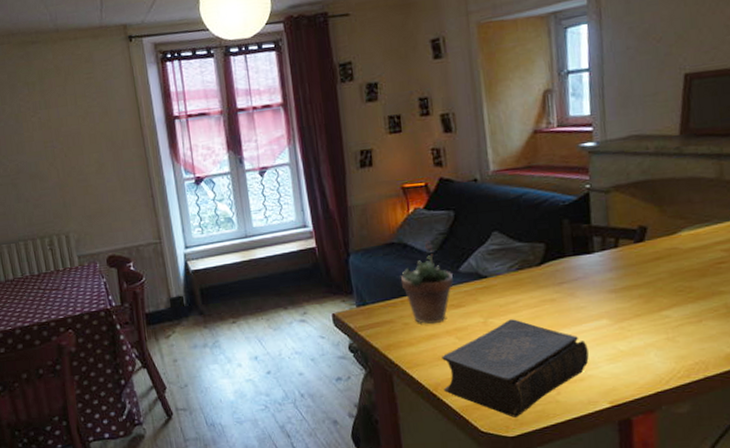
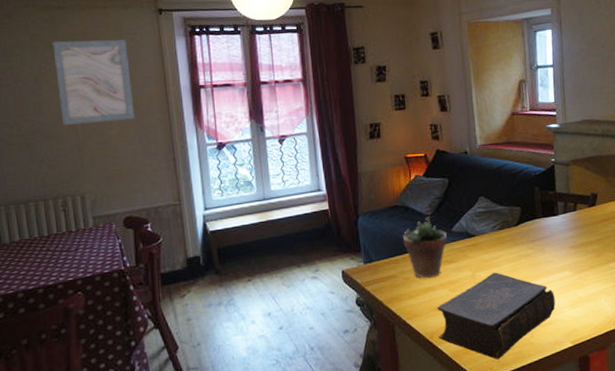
wall art: none [29,71,112,164] -> present [52,39,135,125]

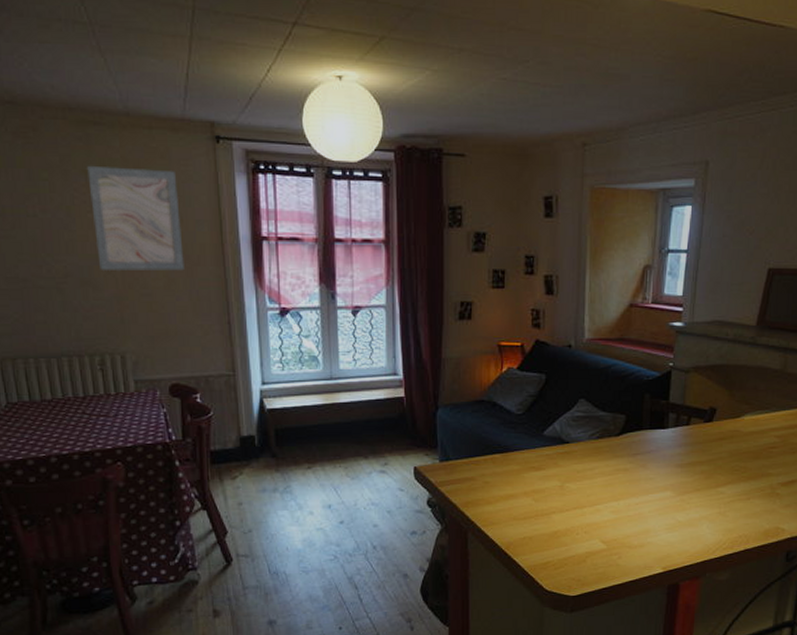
succulent plant: present [402,204,447,278] -> none [486,401,537,485]
book: present [437,272,556,360] -> none [516,485,651,578]

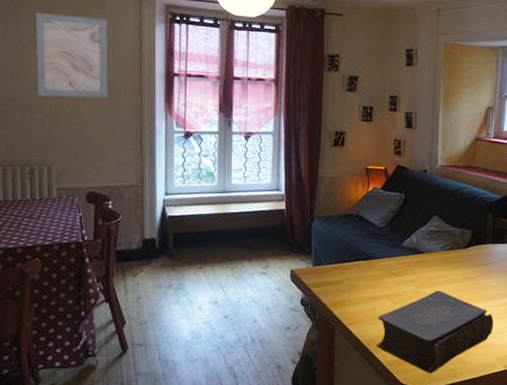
book: none [516,485,651,578] -> present [376,290,493,374]

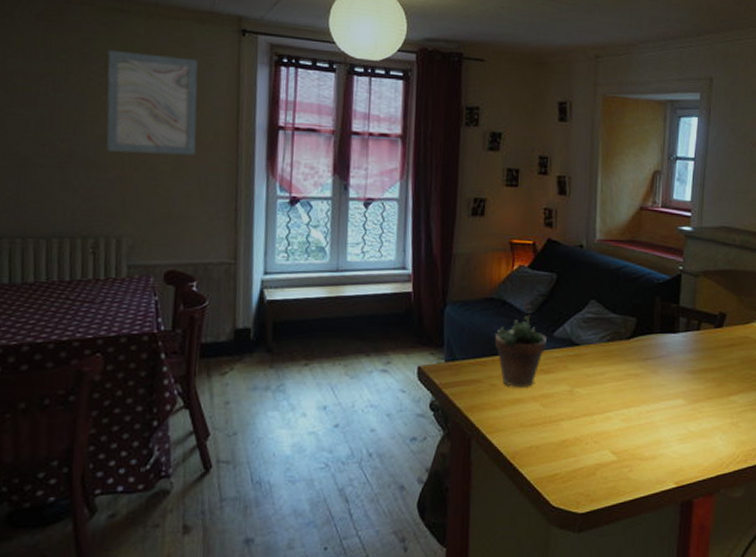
succulent plant: none [353,216,396,288] -> present [494,300,547,388]
book: present [376,290,493,374] -> none [521,390,662,493]

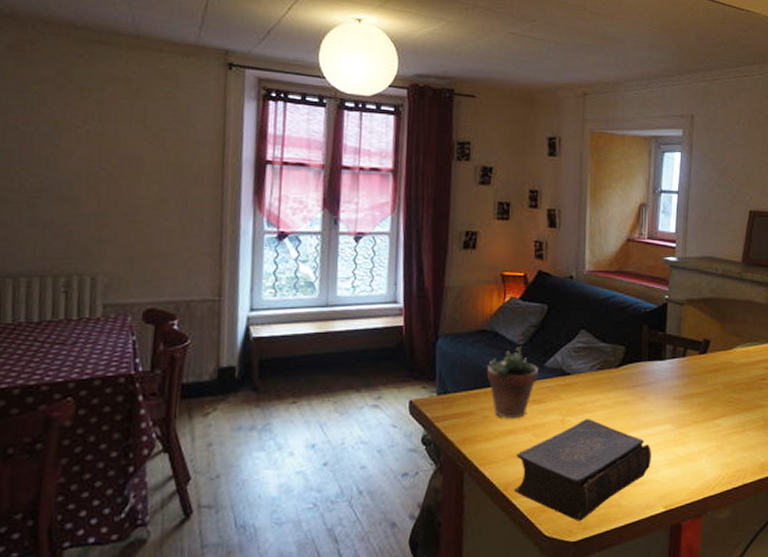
wall art: present [106,49,198,156] -> none [81,81,182,191]
book: none [521,390,662,493] -> present [514,419,651,521]

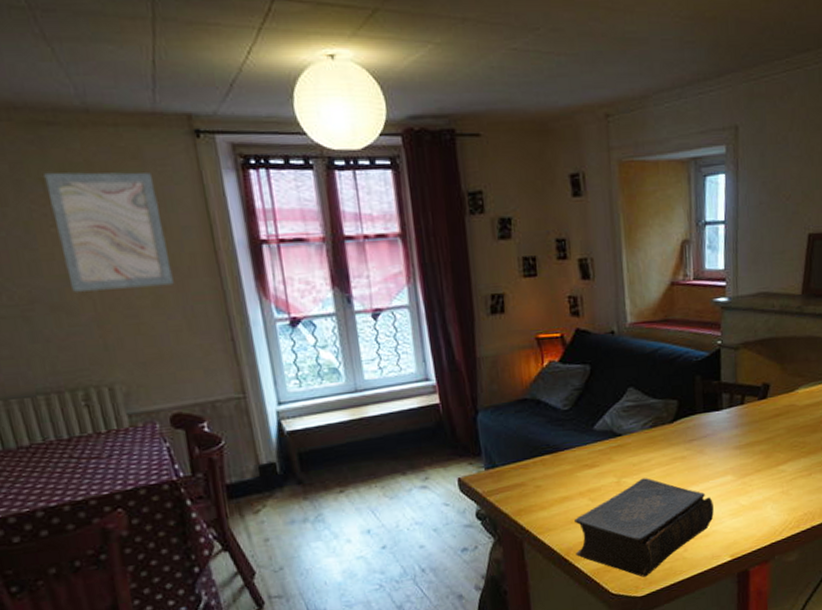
wall art: none [81,81,182,191] -> present [44,172,174,292]
succulent plant: present [486,332,538,419] -> none [533,396,588,486]

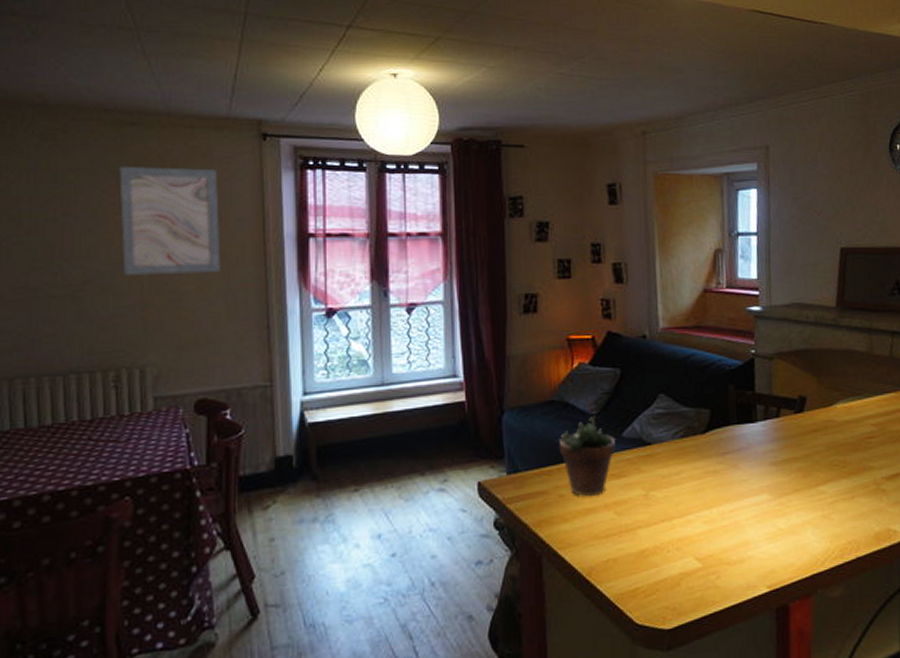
succulent plant: none [533,396,588,486] -> present [558,400,616,497]
book: present [574,478,714,577] -> none [598,492,749,607]

